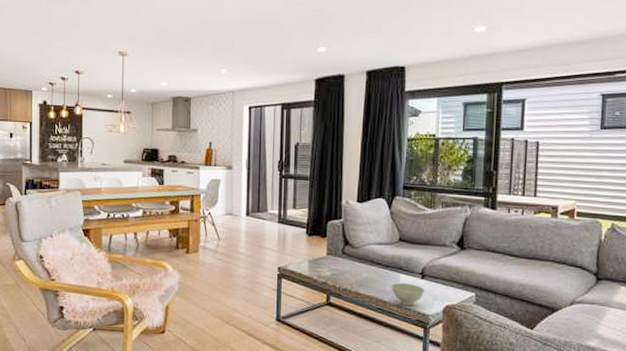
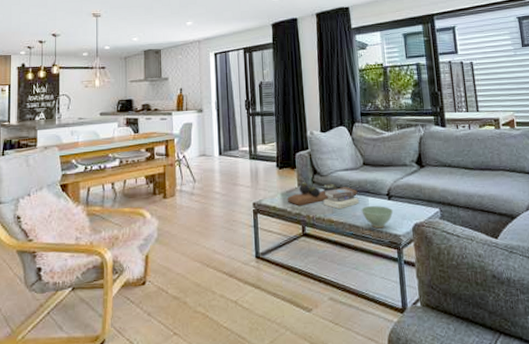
decorative tray: none [315,252,390,276] -> present [288,182,358,206]
books: none [352,262,390,283] -> present [323,188,359,210]

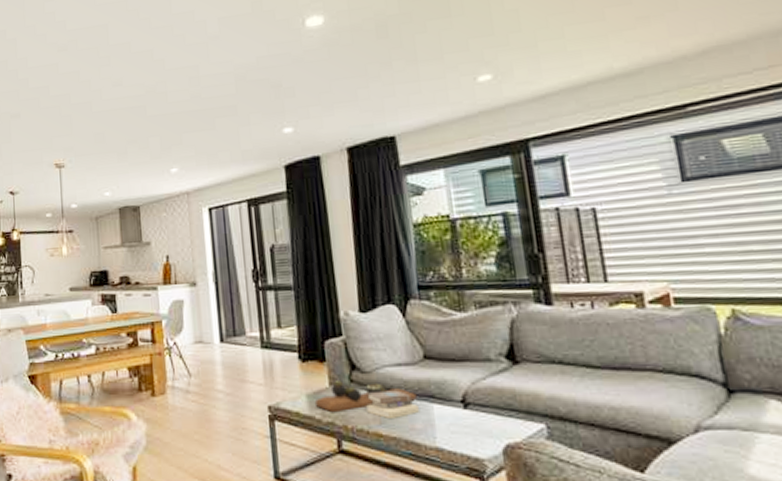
bowl: present [361,205,394,229] -> none [423,415,472,449]

